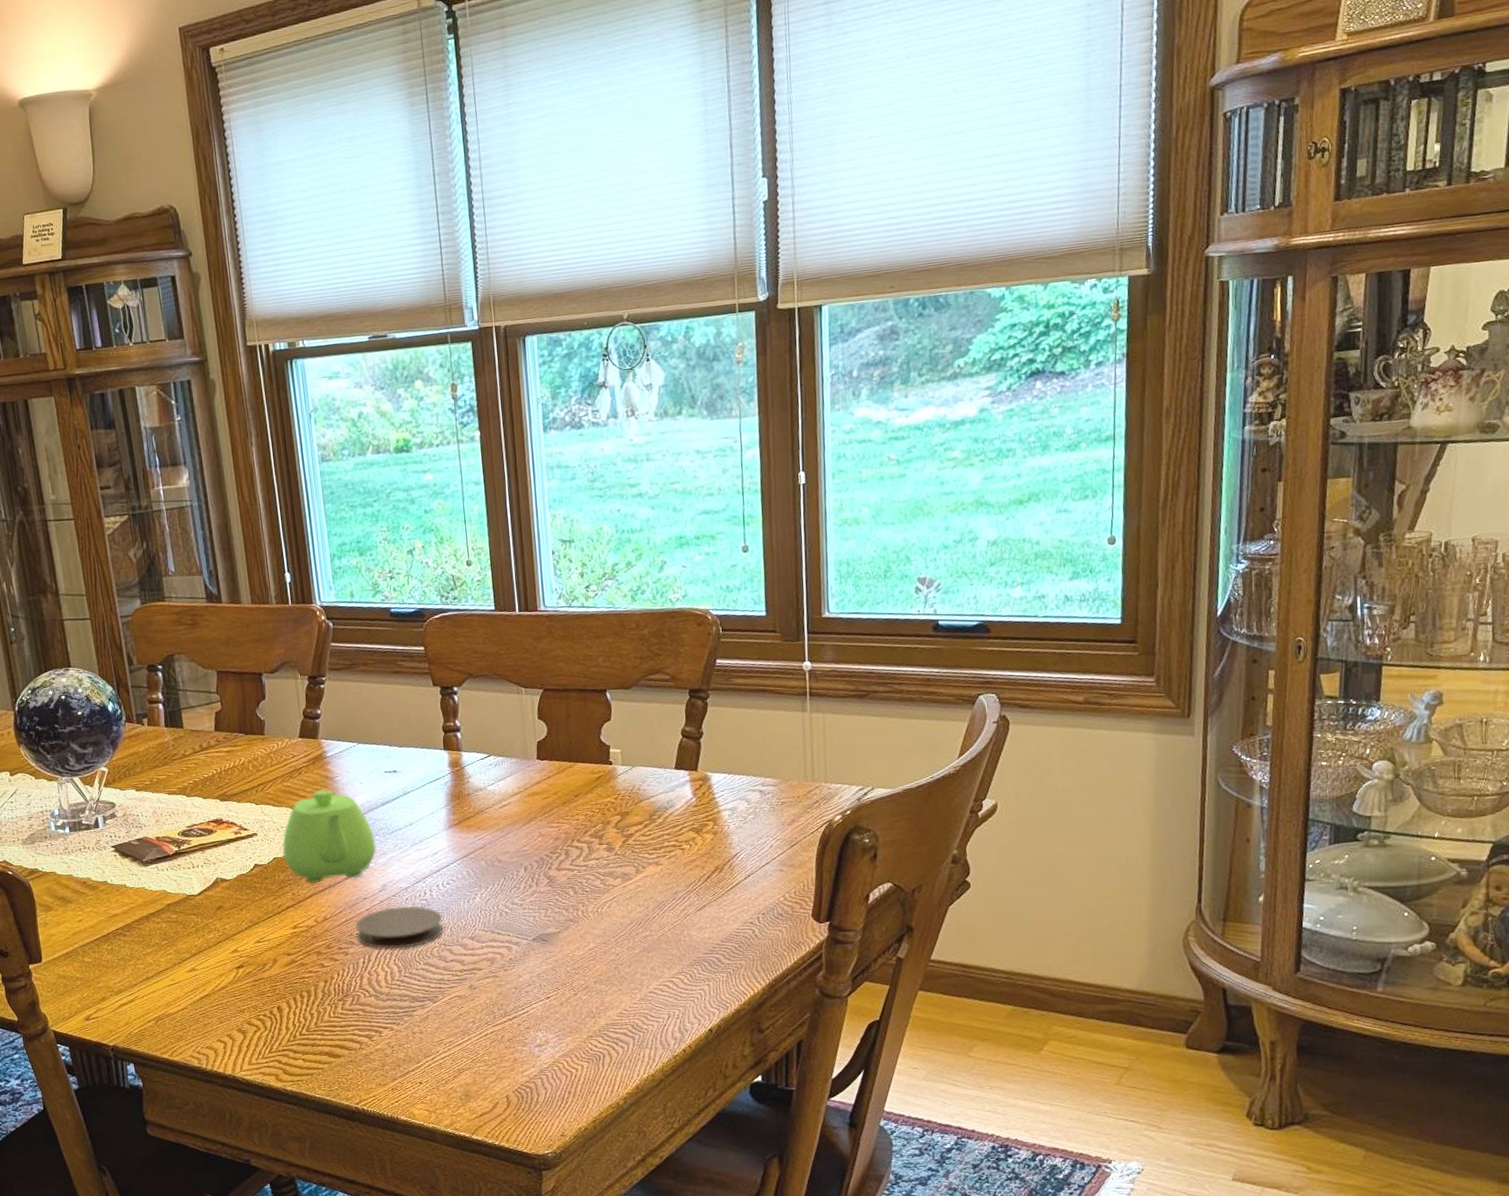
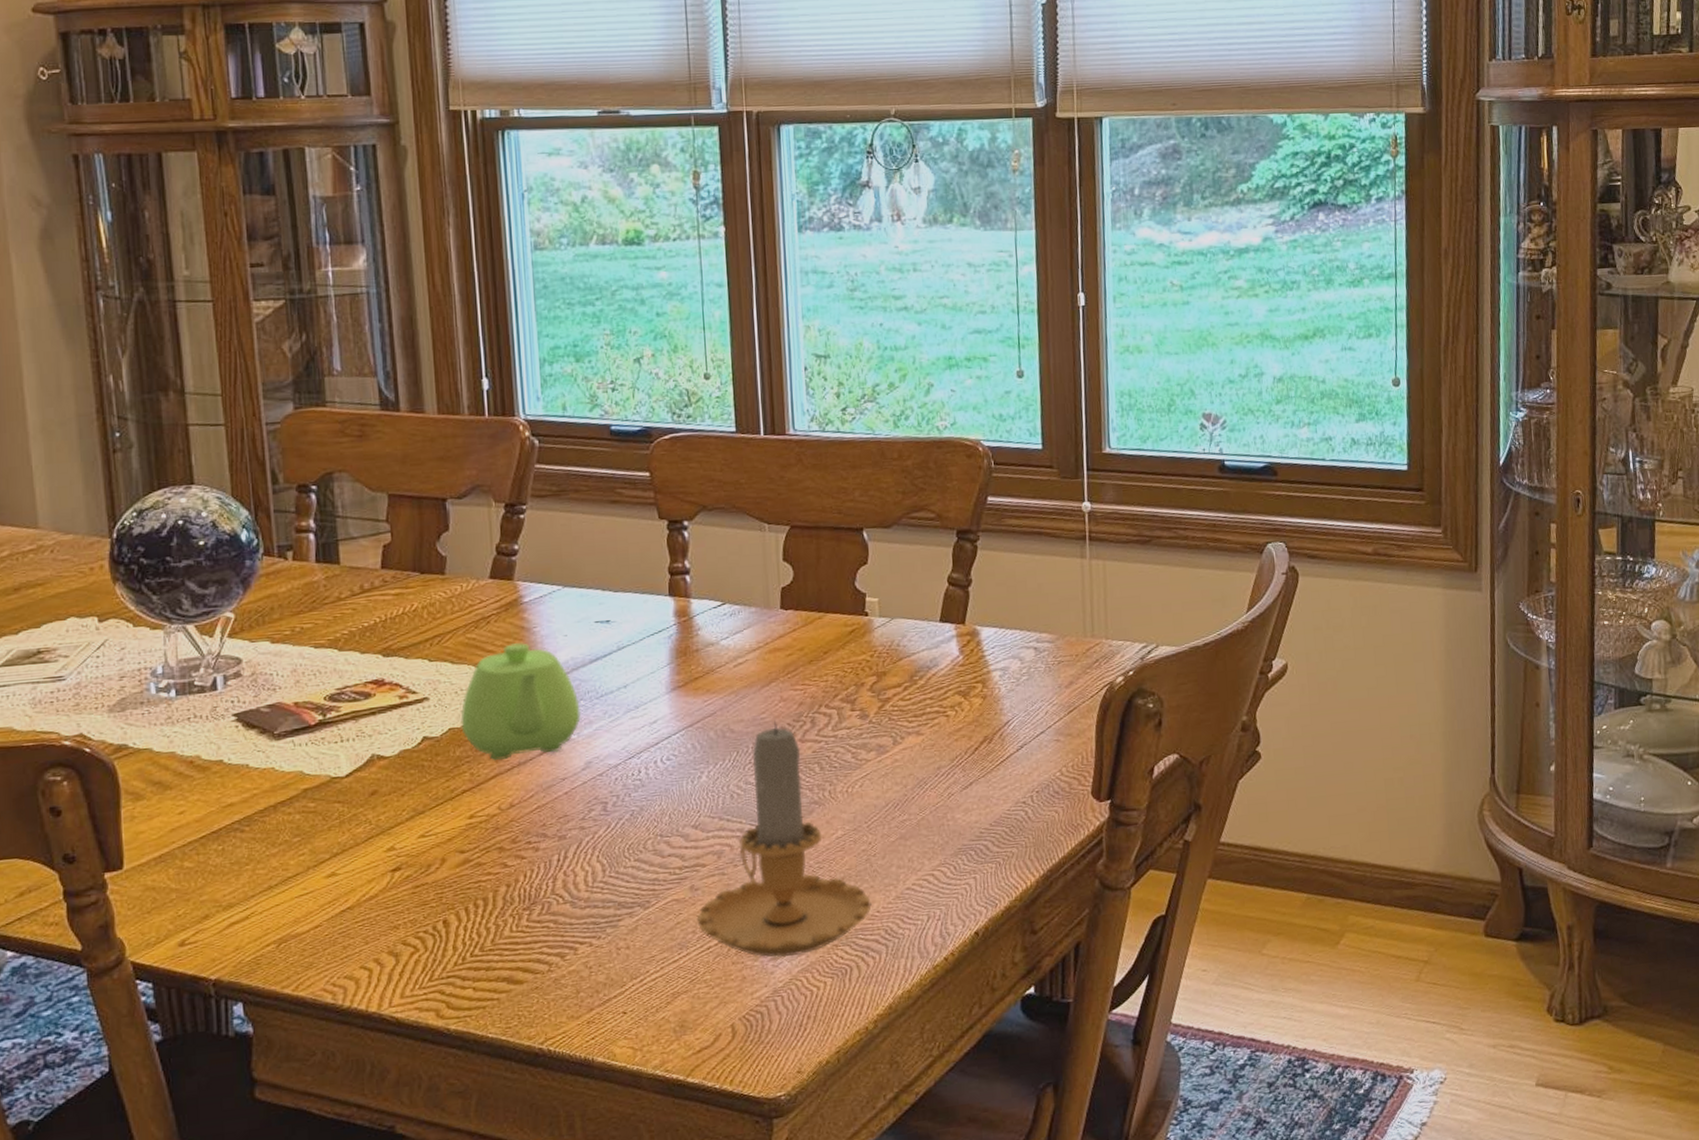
coaster: present [355,906,444,949] -> none [550,788,661,843]
candle: none [476,852,620,1044] -> present [697,720,872,957]

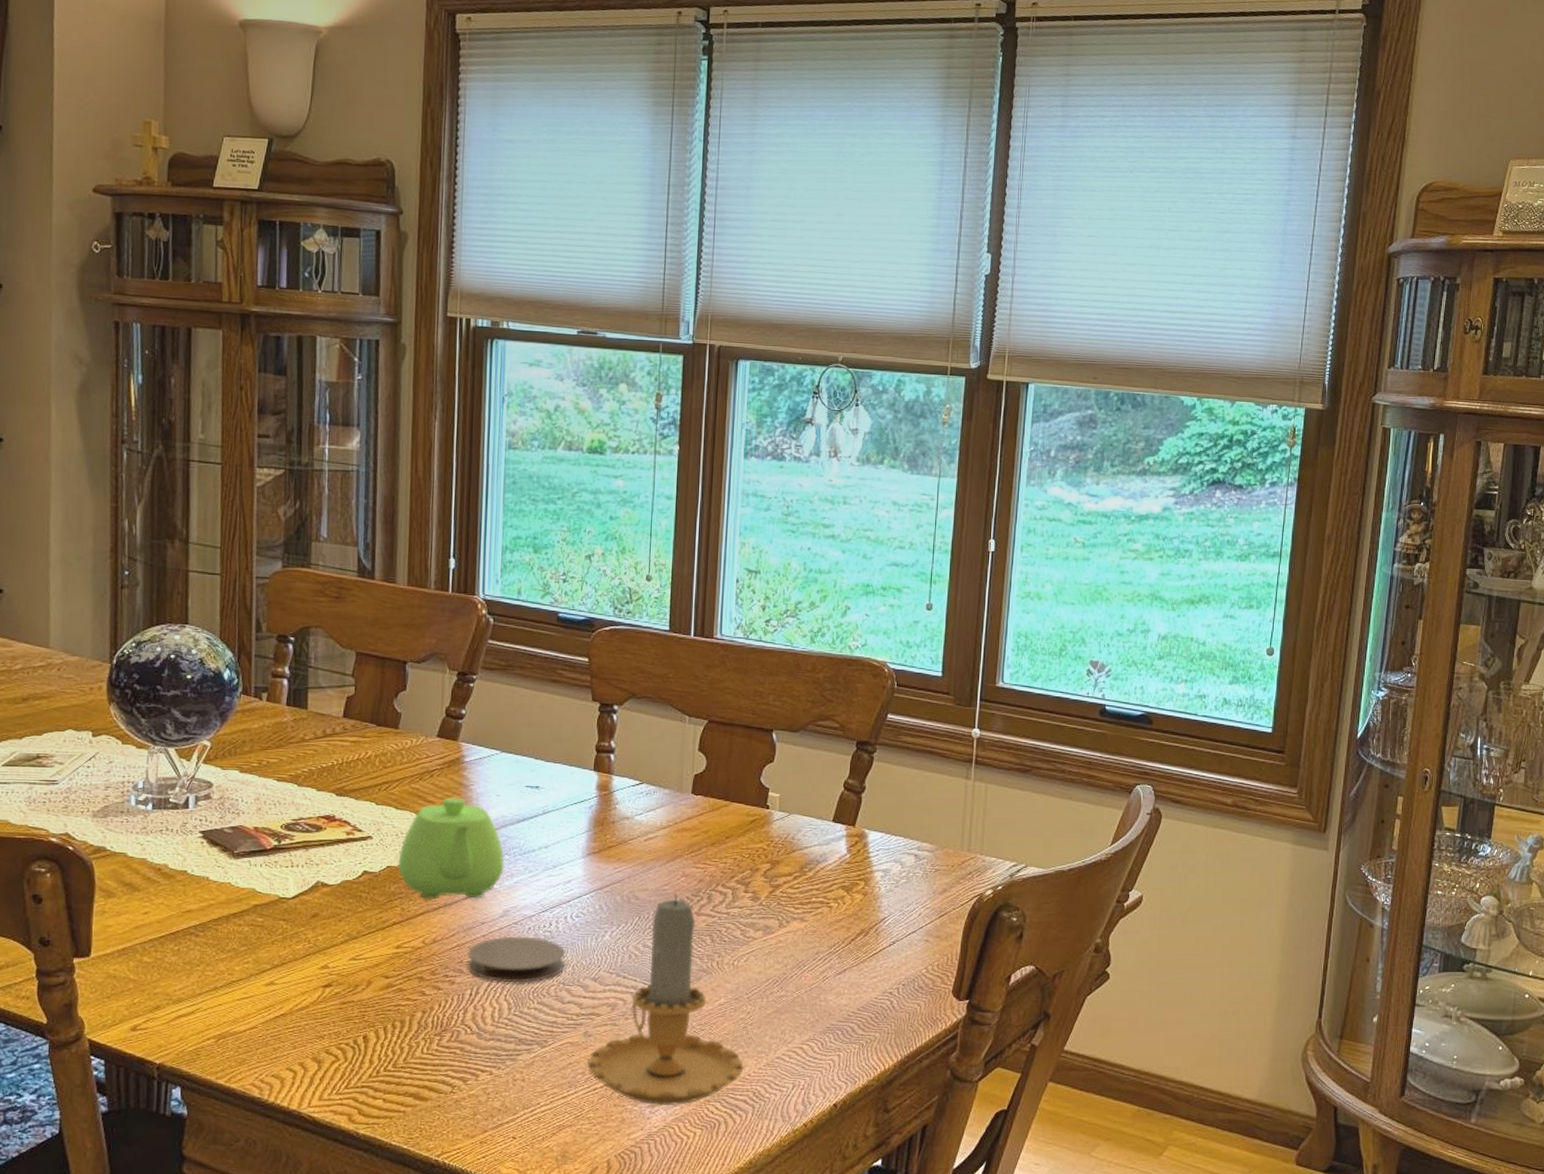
coaster: none [550,788,661,843] -> present [467,936,566,983]

